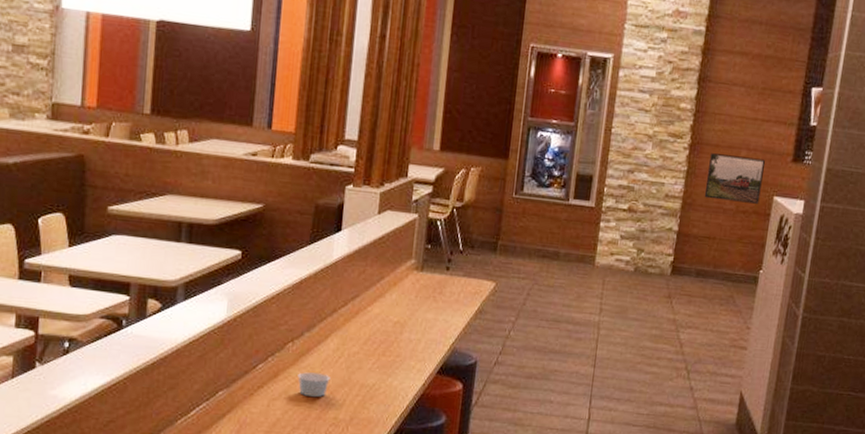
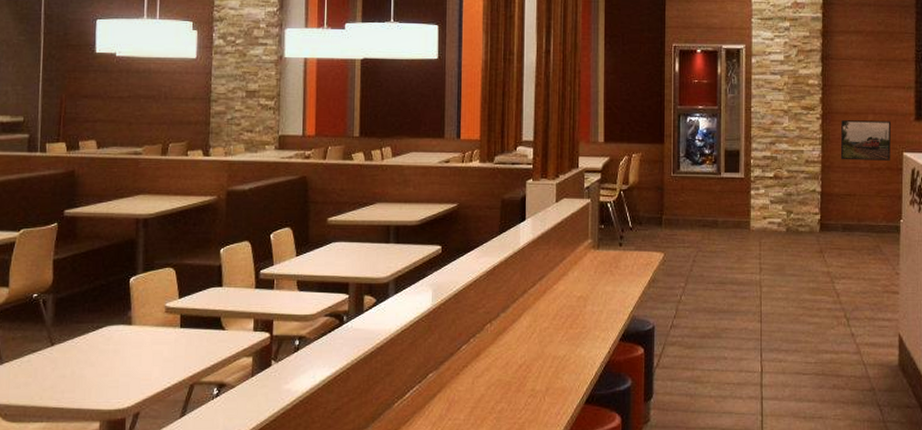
paper cup: present [297,372,331,397] -> none [497,349,526,371]

